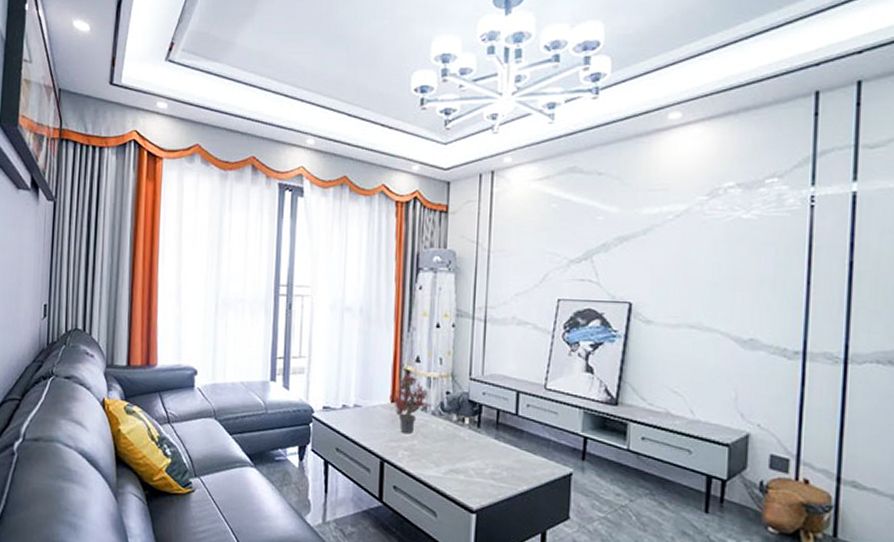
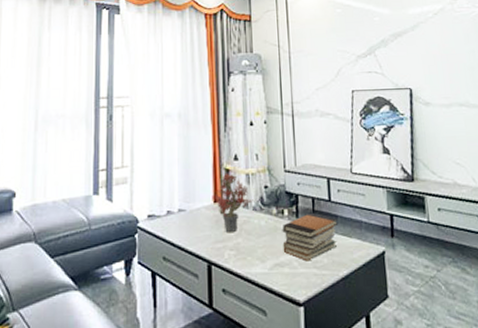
book stack: none [460,424,524,472] -> present [282,212,339,262]

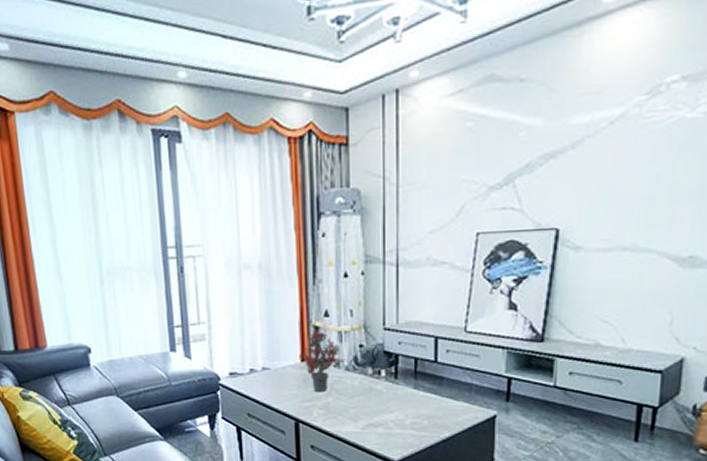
book stack: present [282,212,339,262] -> none [377,373,445,423]

